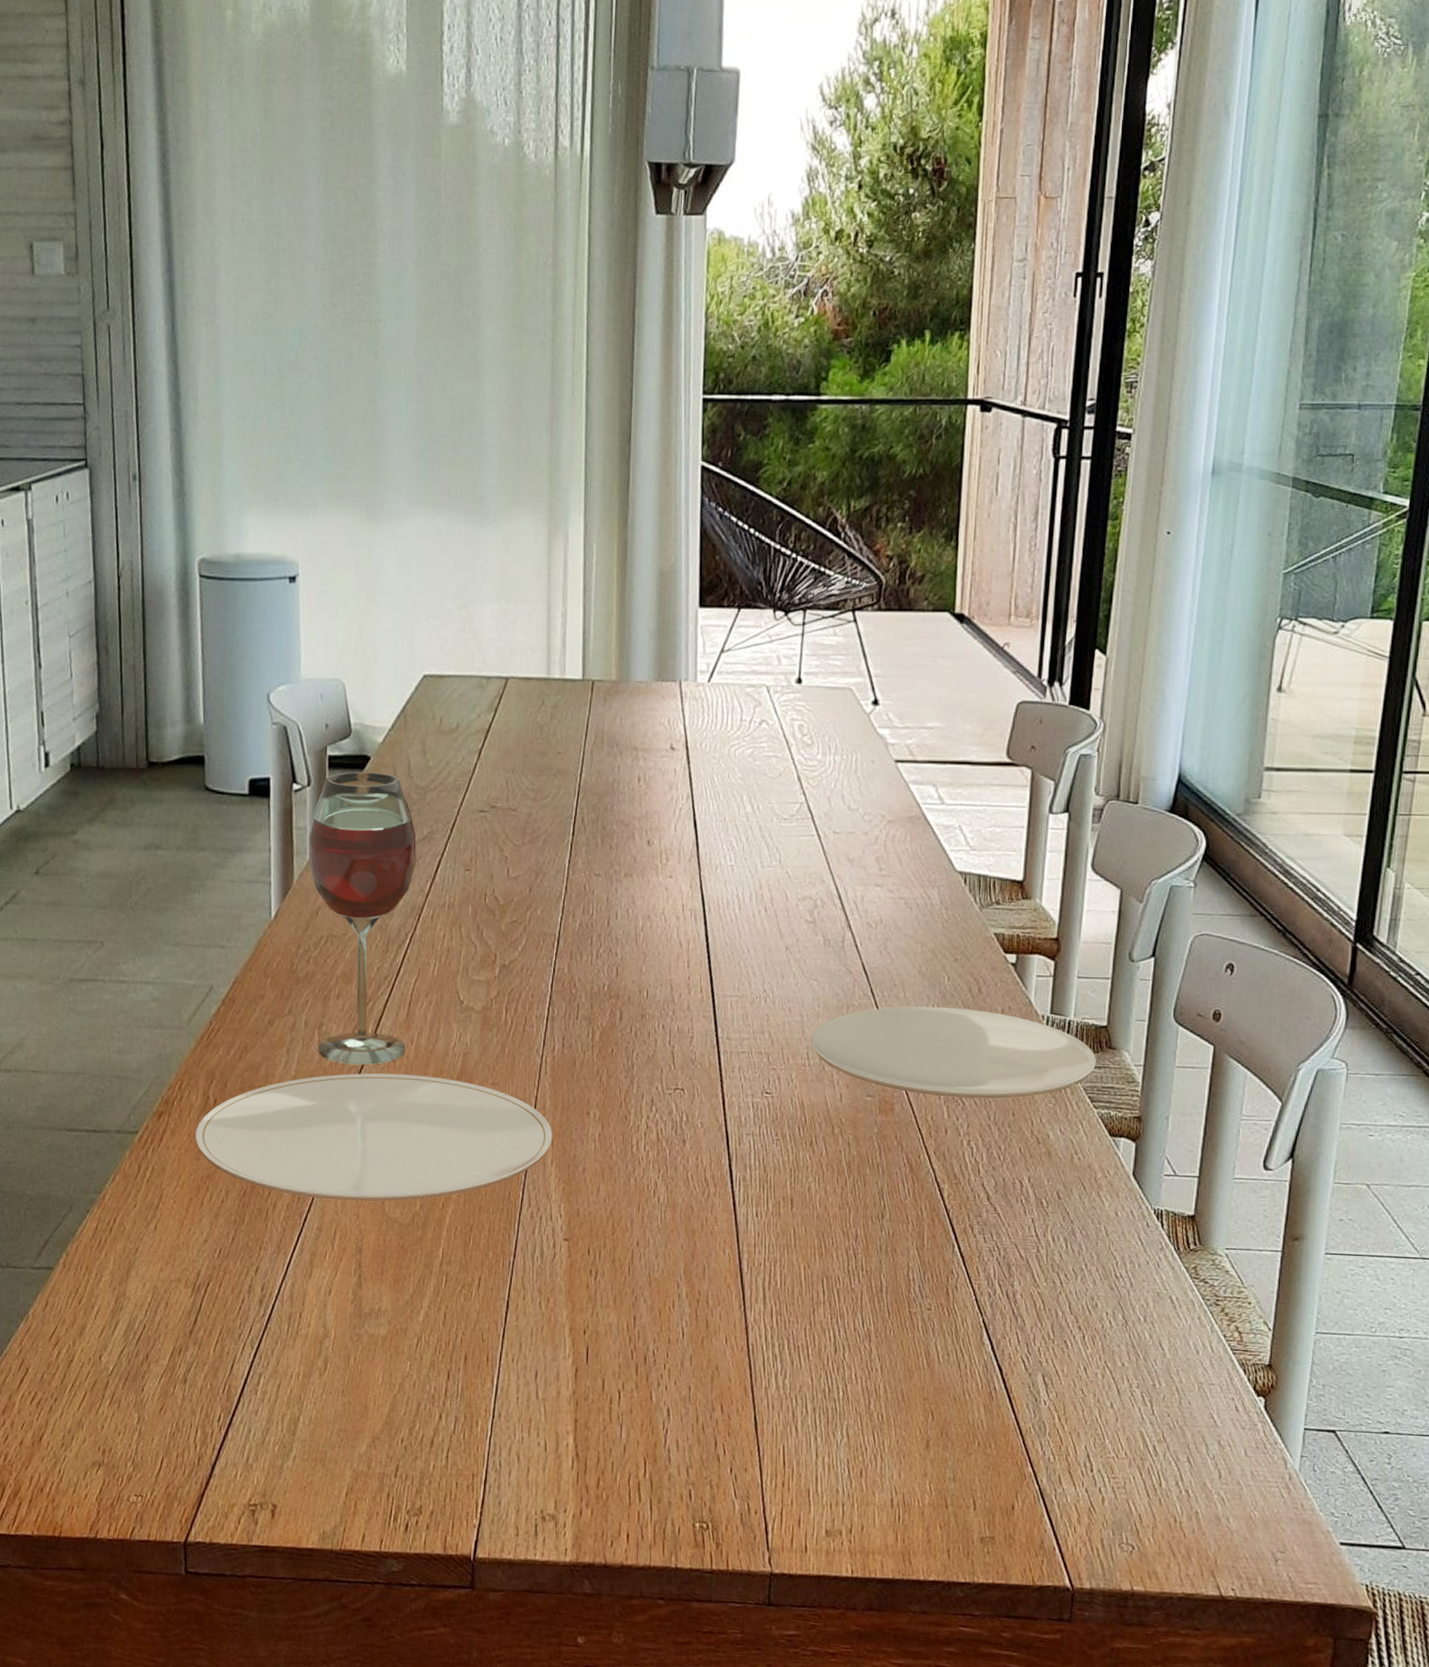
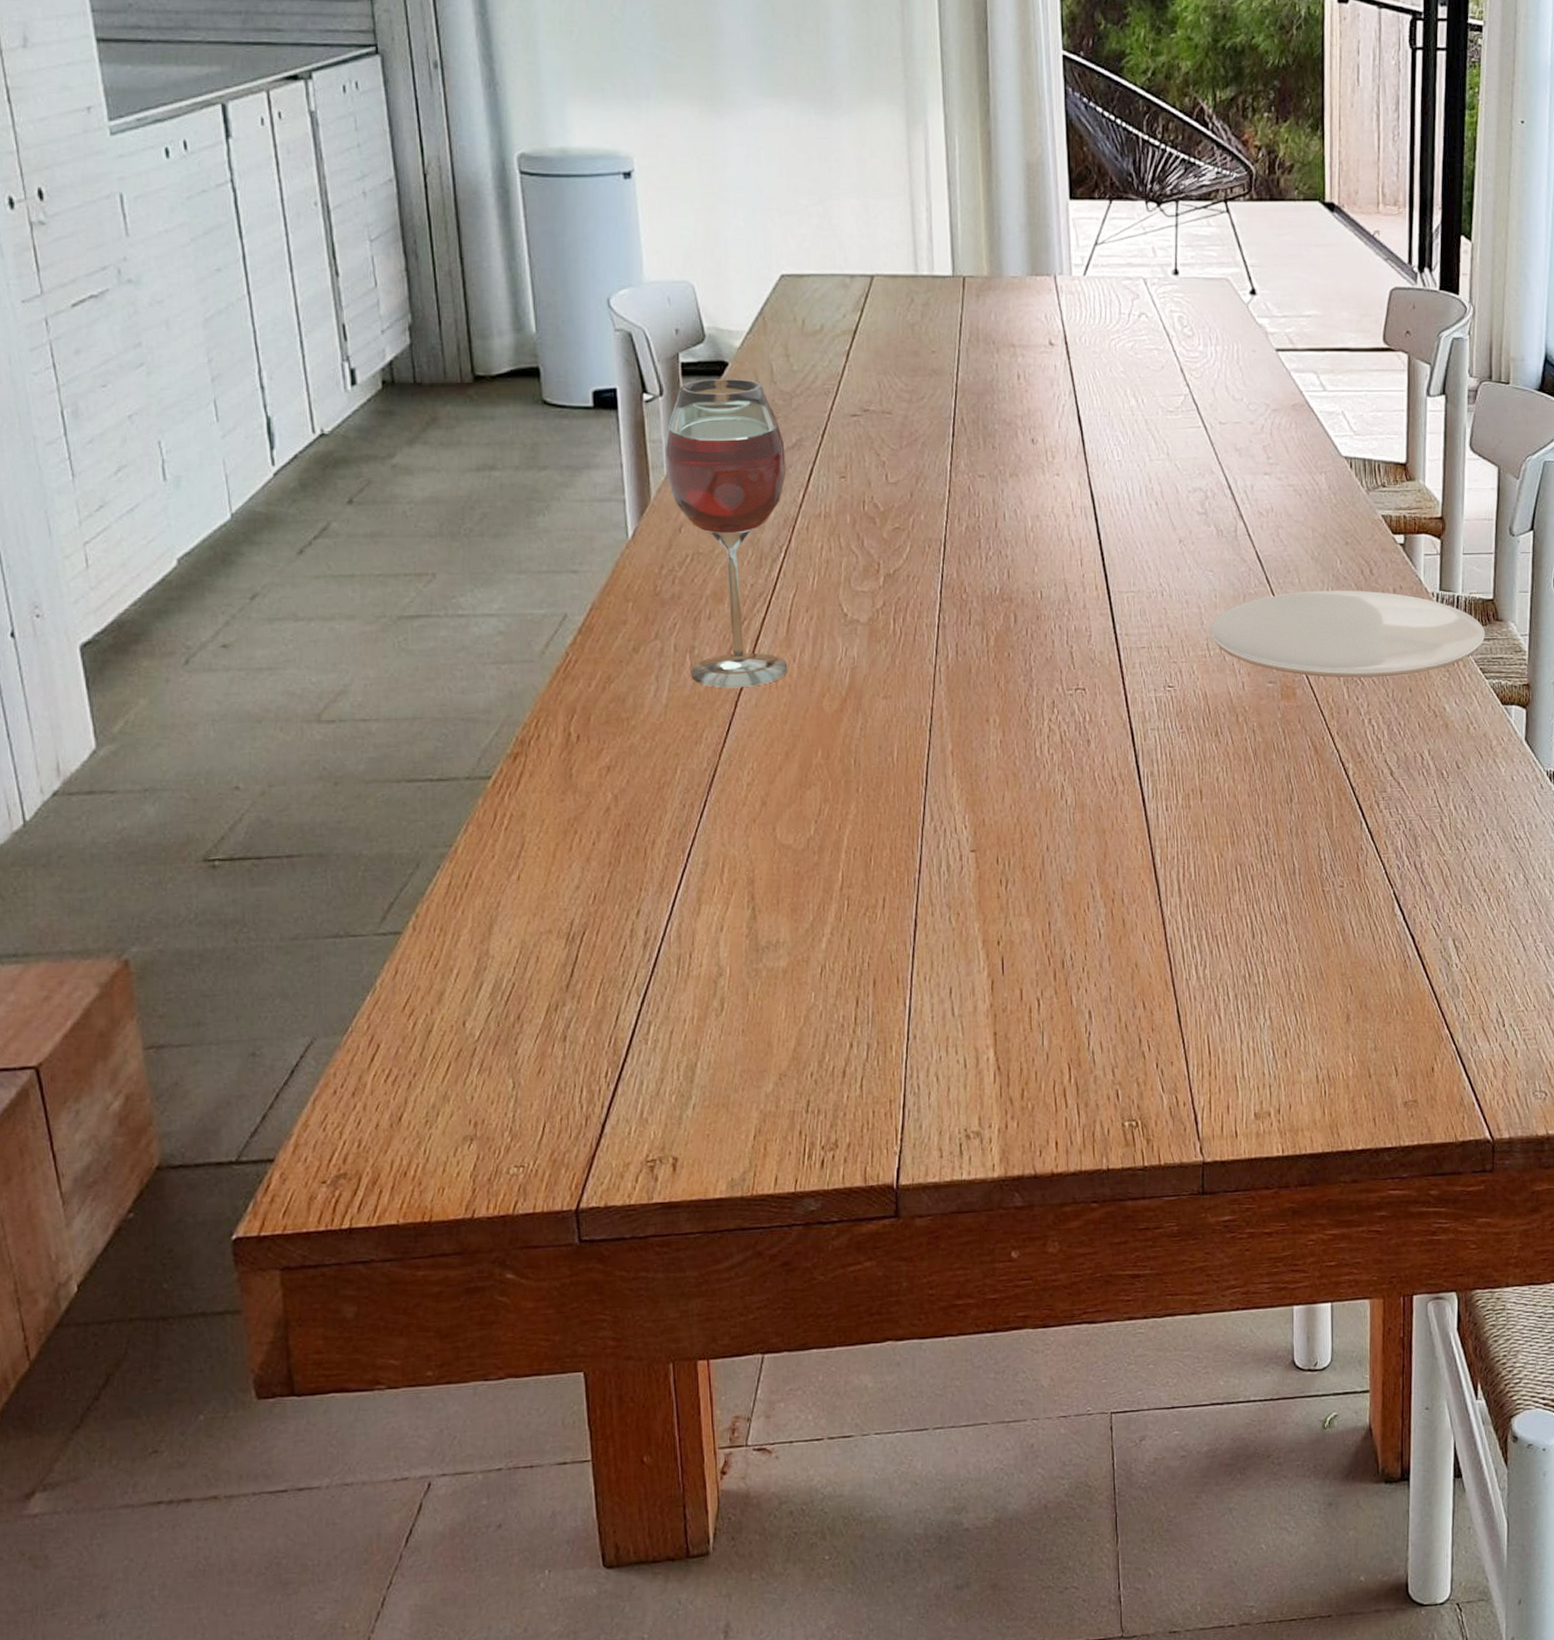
plate: present [195,1073,553,1202] -> none [558,693,952,832]

